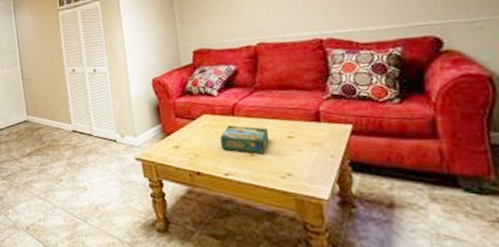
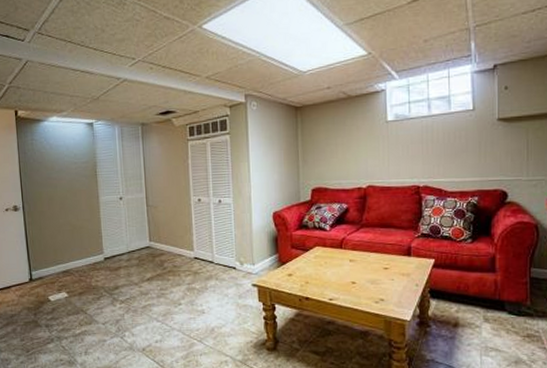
board game: present [219,125,270,154] -> none [327,256,369,282]

